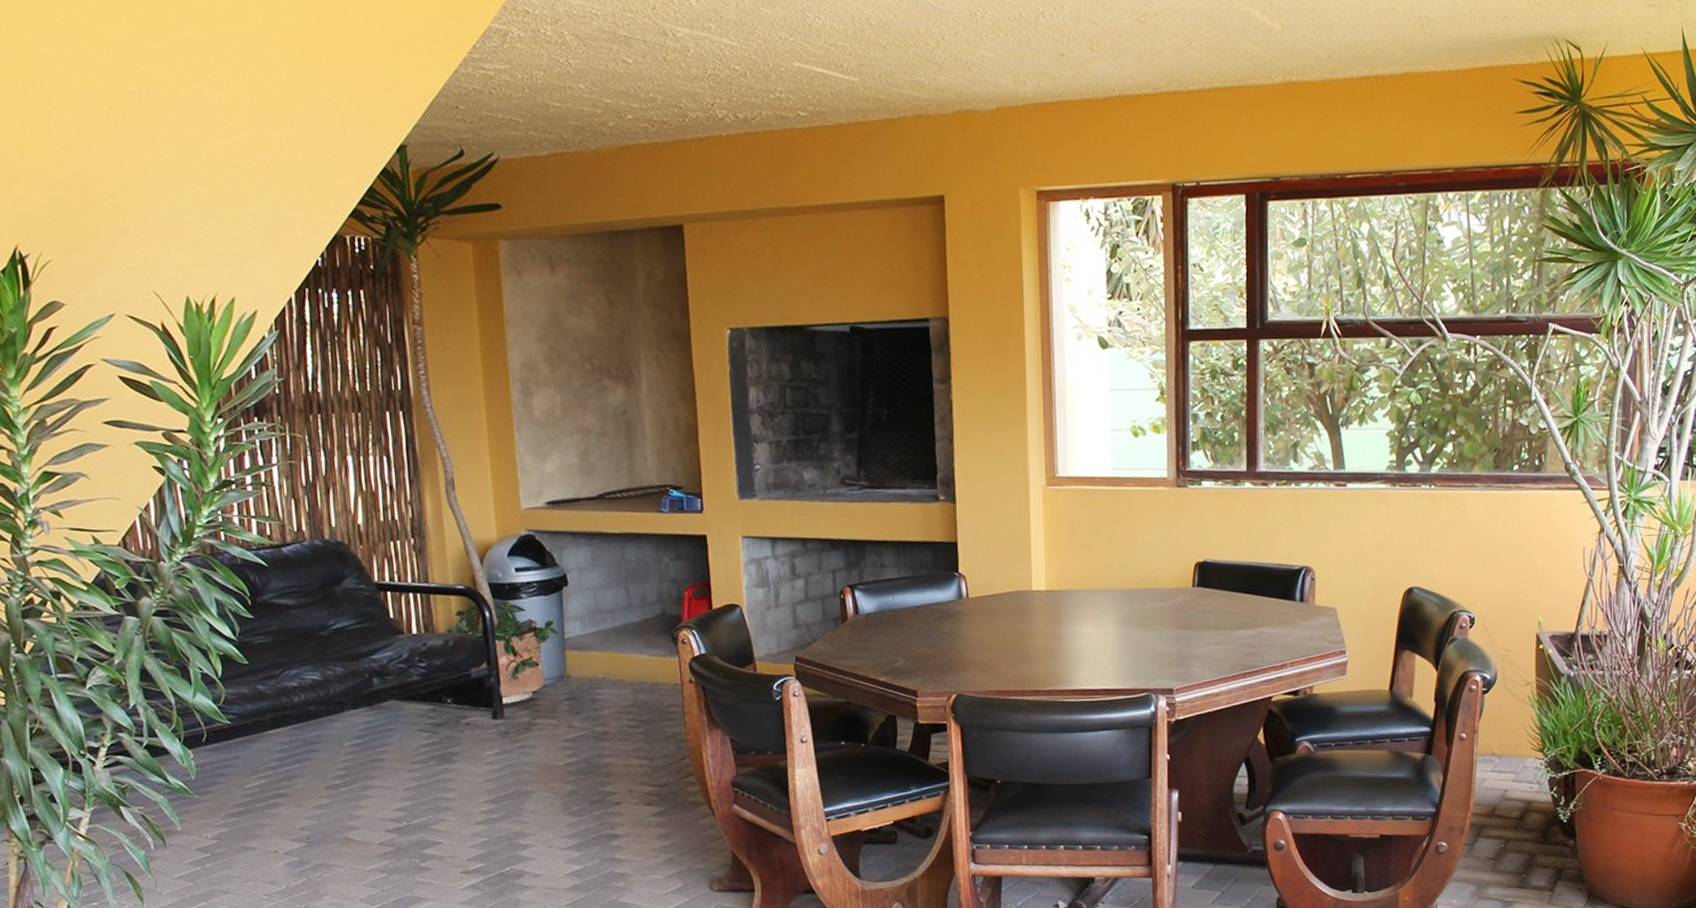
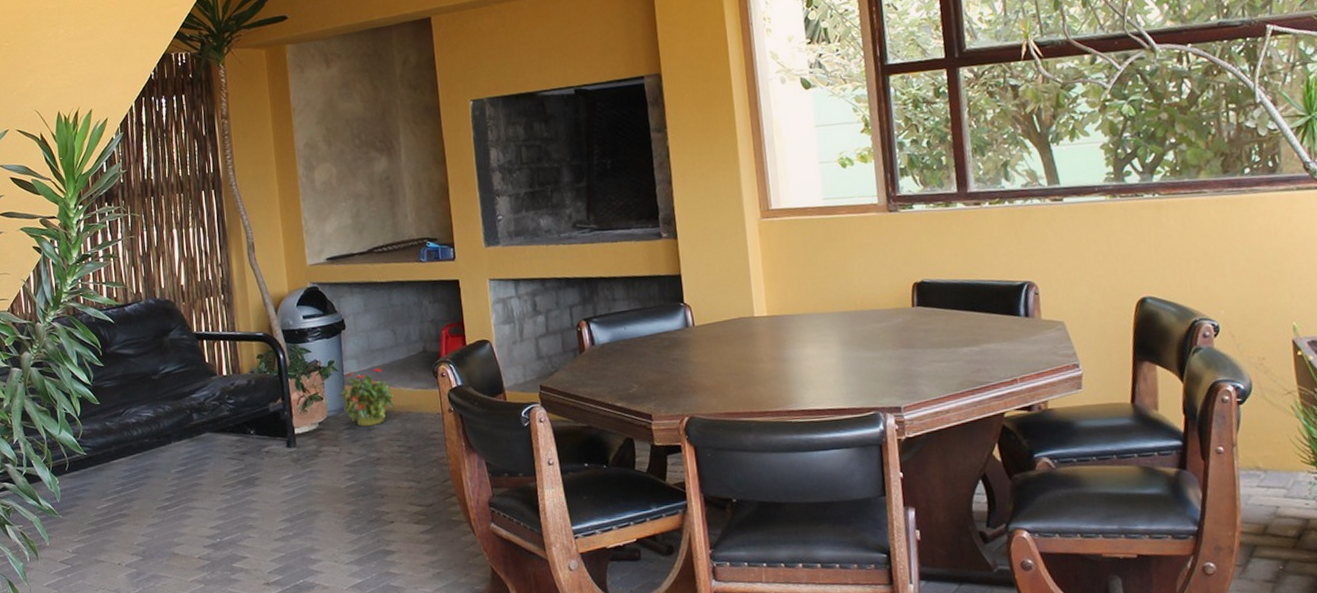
potted plant: none [557,631,626,697] -> present [338,368,395,427]

